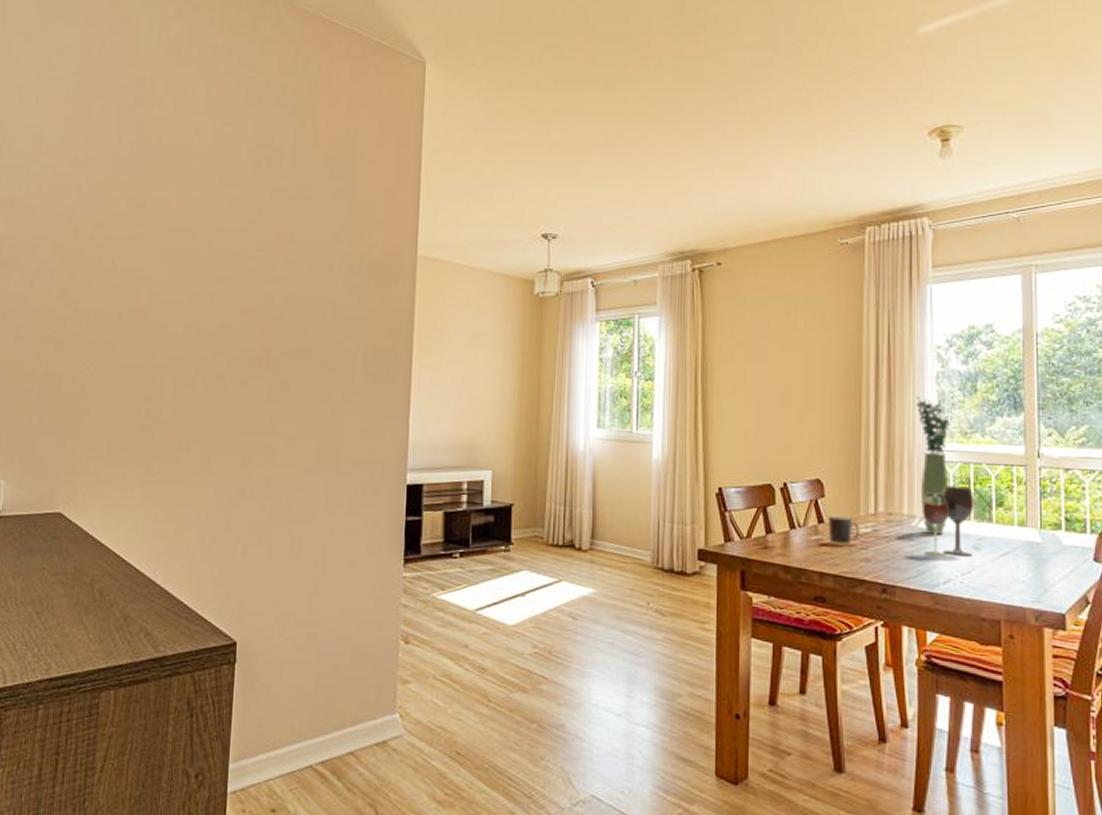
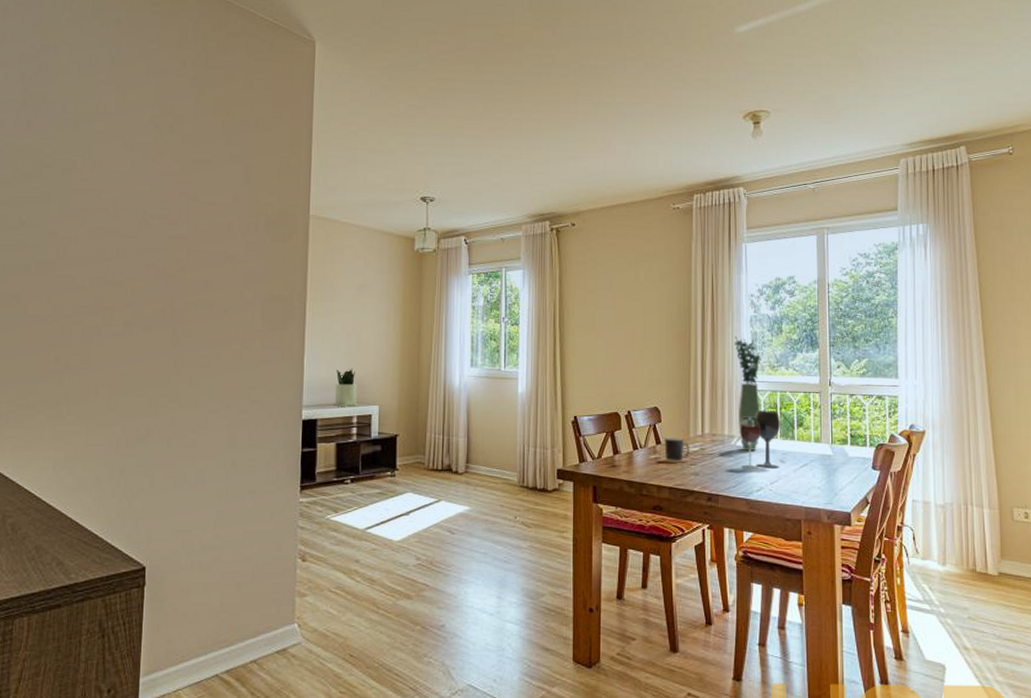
planter: none [441,427,470,472] -> present [333,368,359,407]

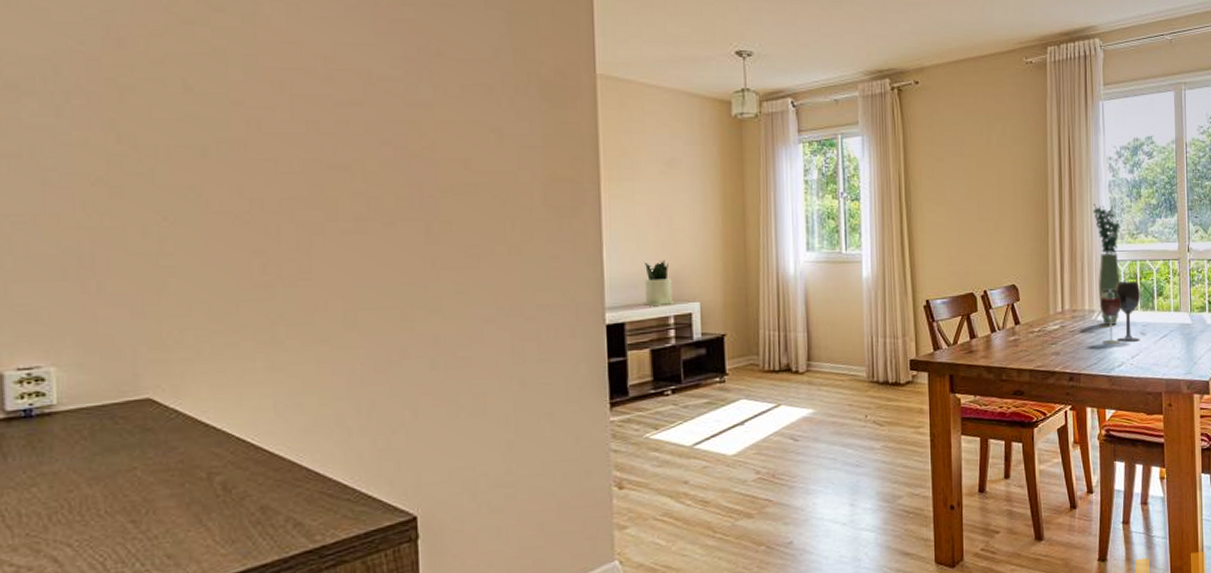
mug: present [664,438,689,463] -> none [1023,316,1050,343]

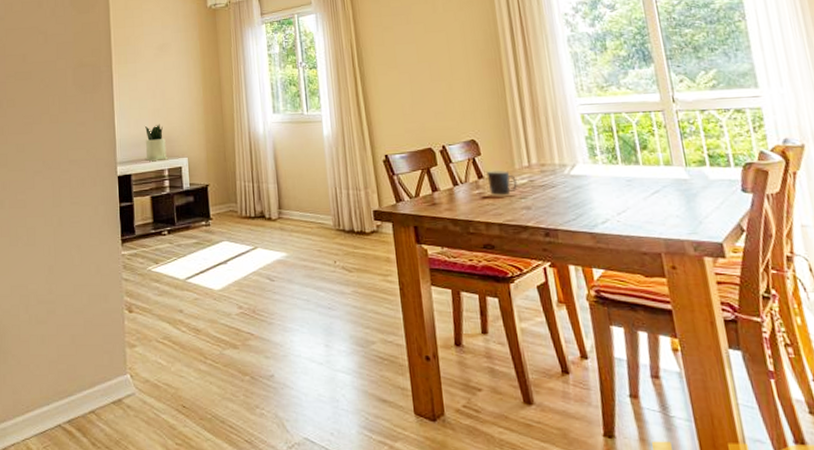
mug: none [1023,316,1050,343] -> present [486,170,517,197]
vase: present [1092,203,1121,325] -> none [552,58,596,180]
wineglass: present [1099,289,1121,345] -> none [571,143,602,200]
wine glass: present [1116,281,1141,342] -> none [588,134,626,198]

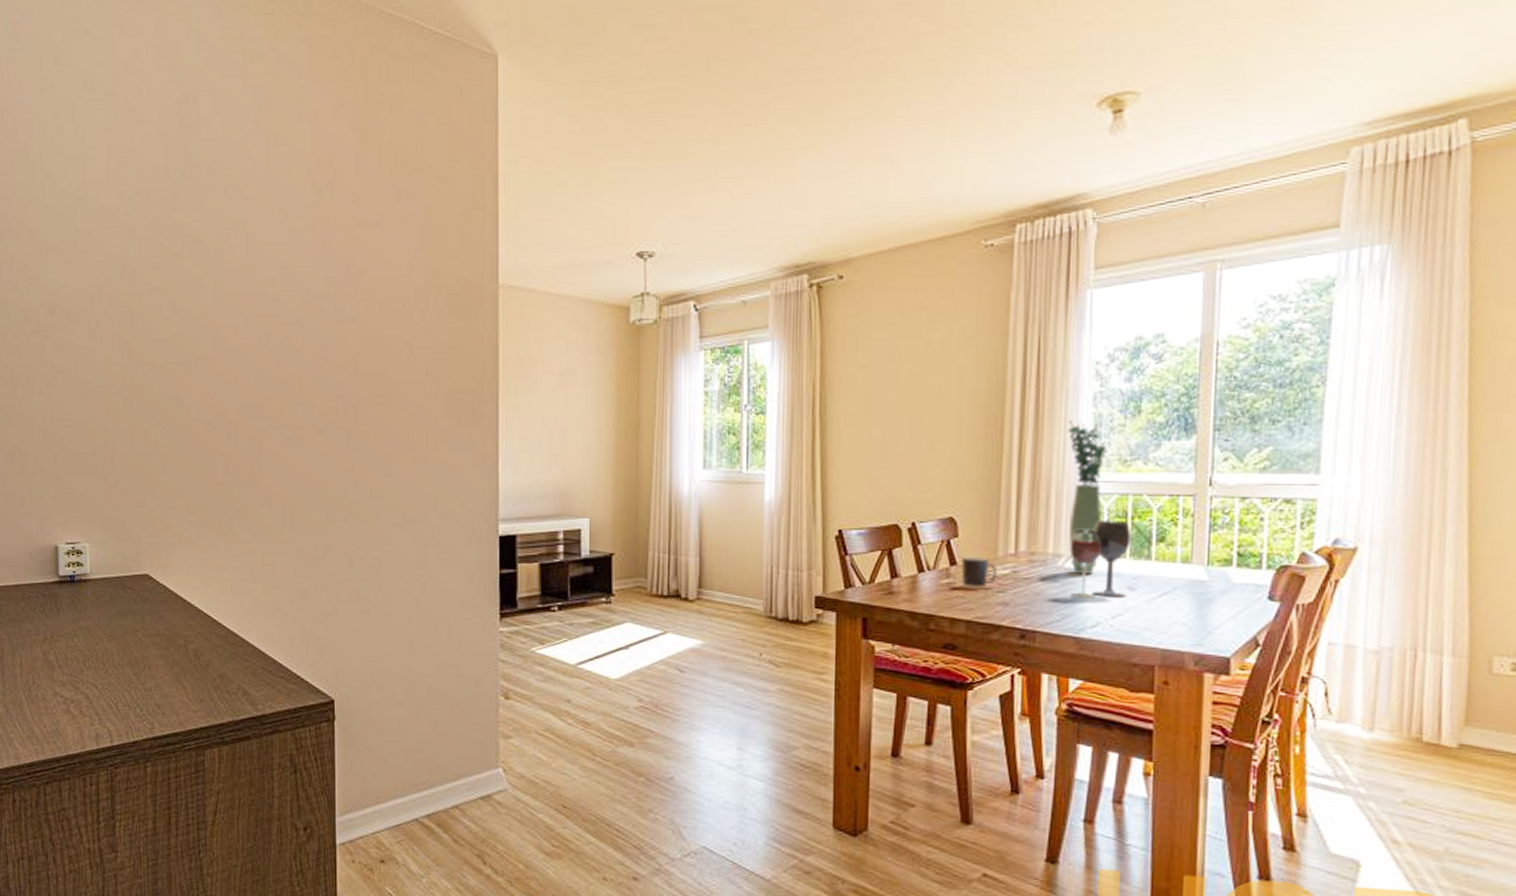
planter: present [145,123,169,162] -> none [534,473,566,521]
vase: none [552,58,596,180] -> present [1067,420,1107,574]
wineglass: none [571,143,602,200] -> present [1069,530,1101,599]
wine glass: none [588,134,626,198] -> present [1092,520,1132,598]

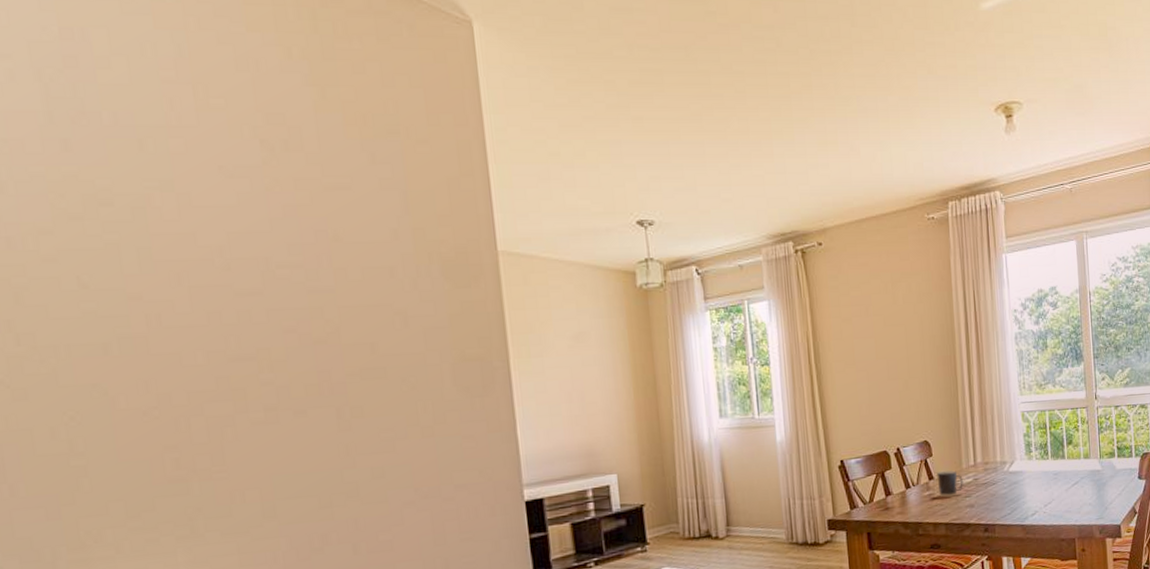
vase: present [1067,420,1107,574] -> none [1000,356,1031,476]
wineglass: present [1069,530,1101,599] -> none [1010,440,1033,495]
wine glass: present [1092,520,1132,598] -> none [1026,431,1053,491]

